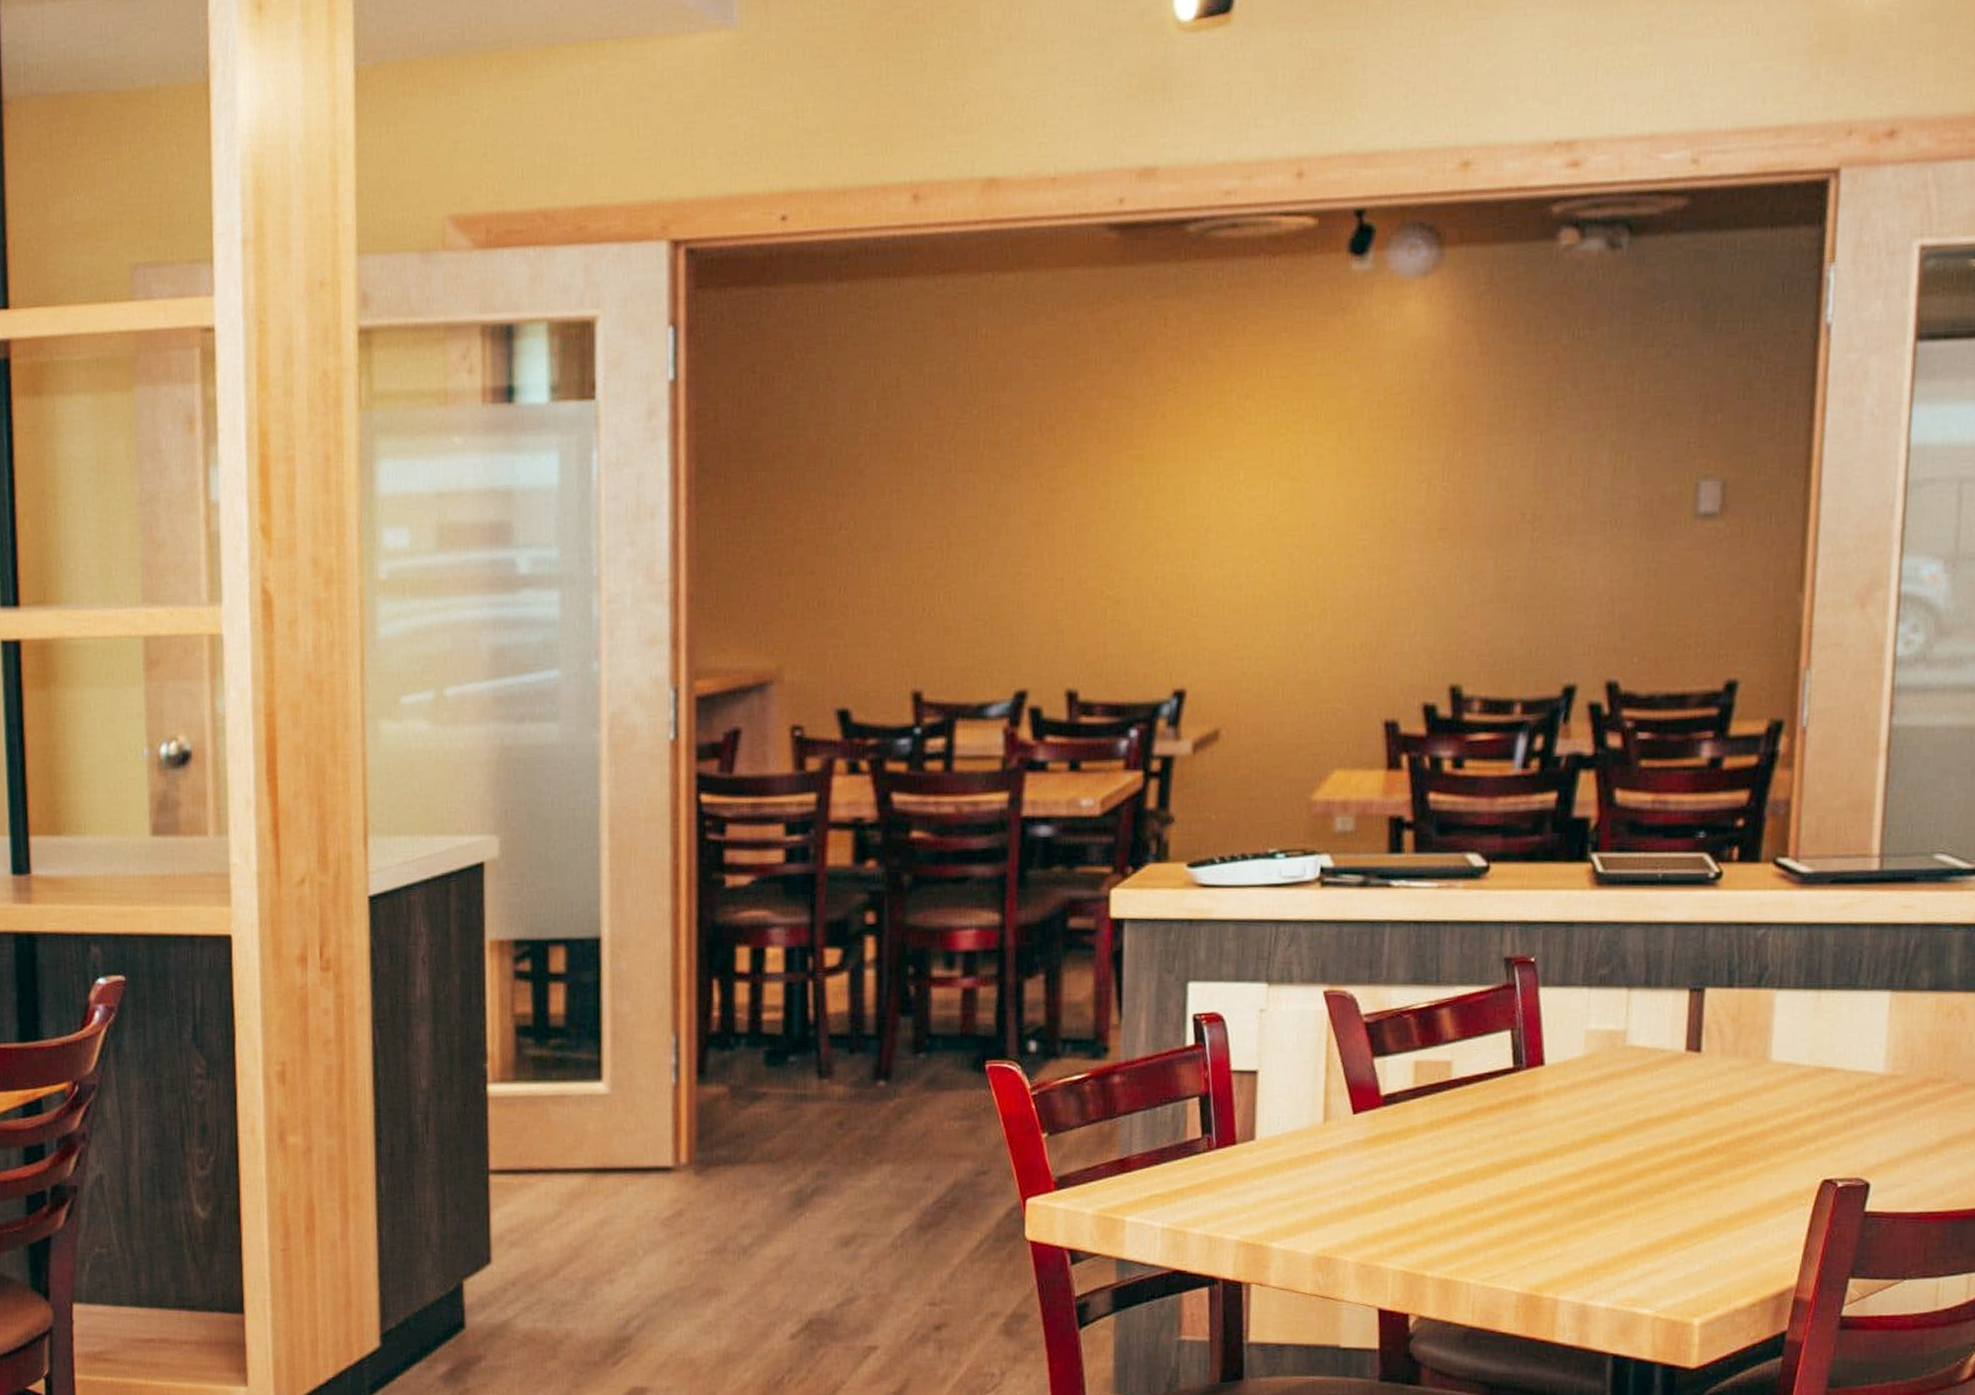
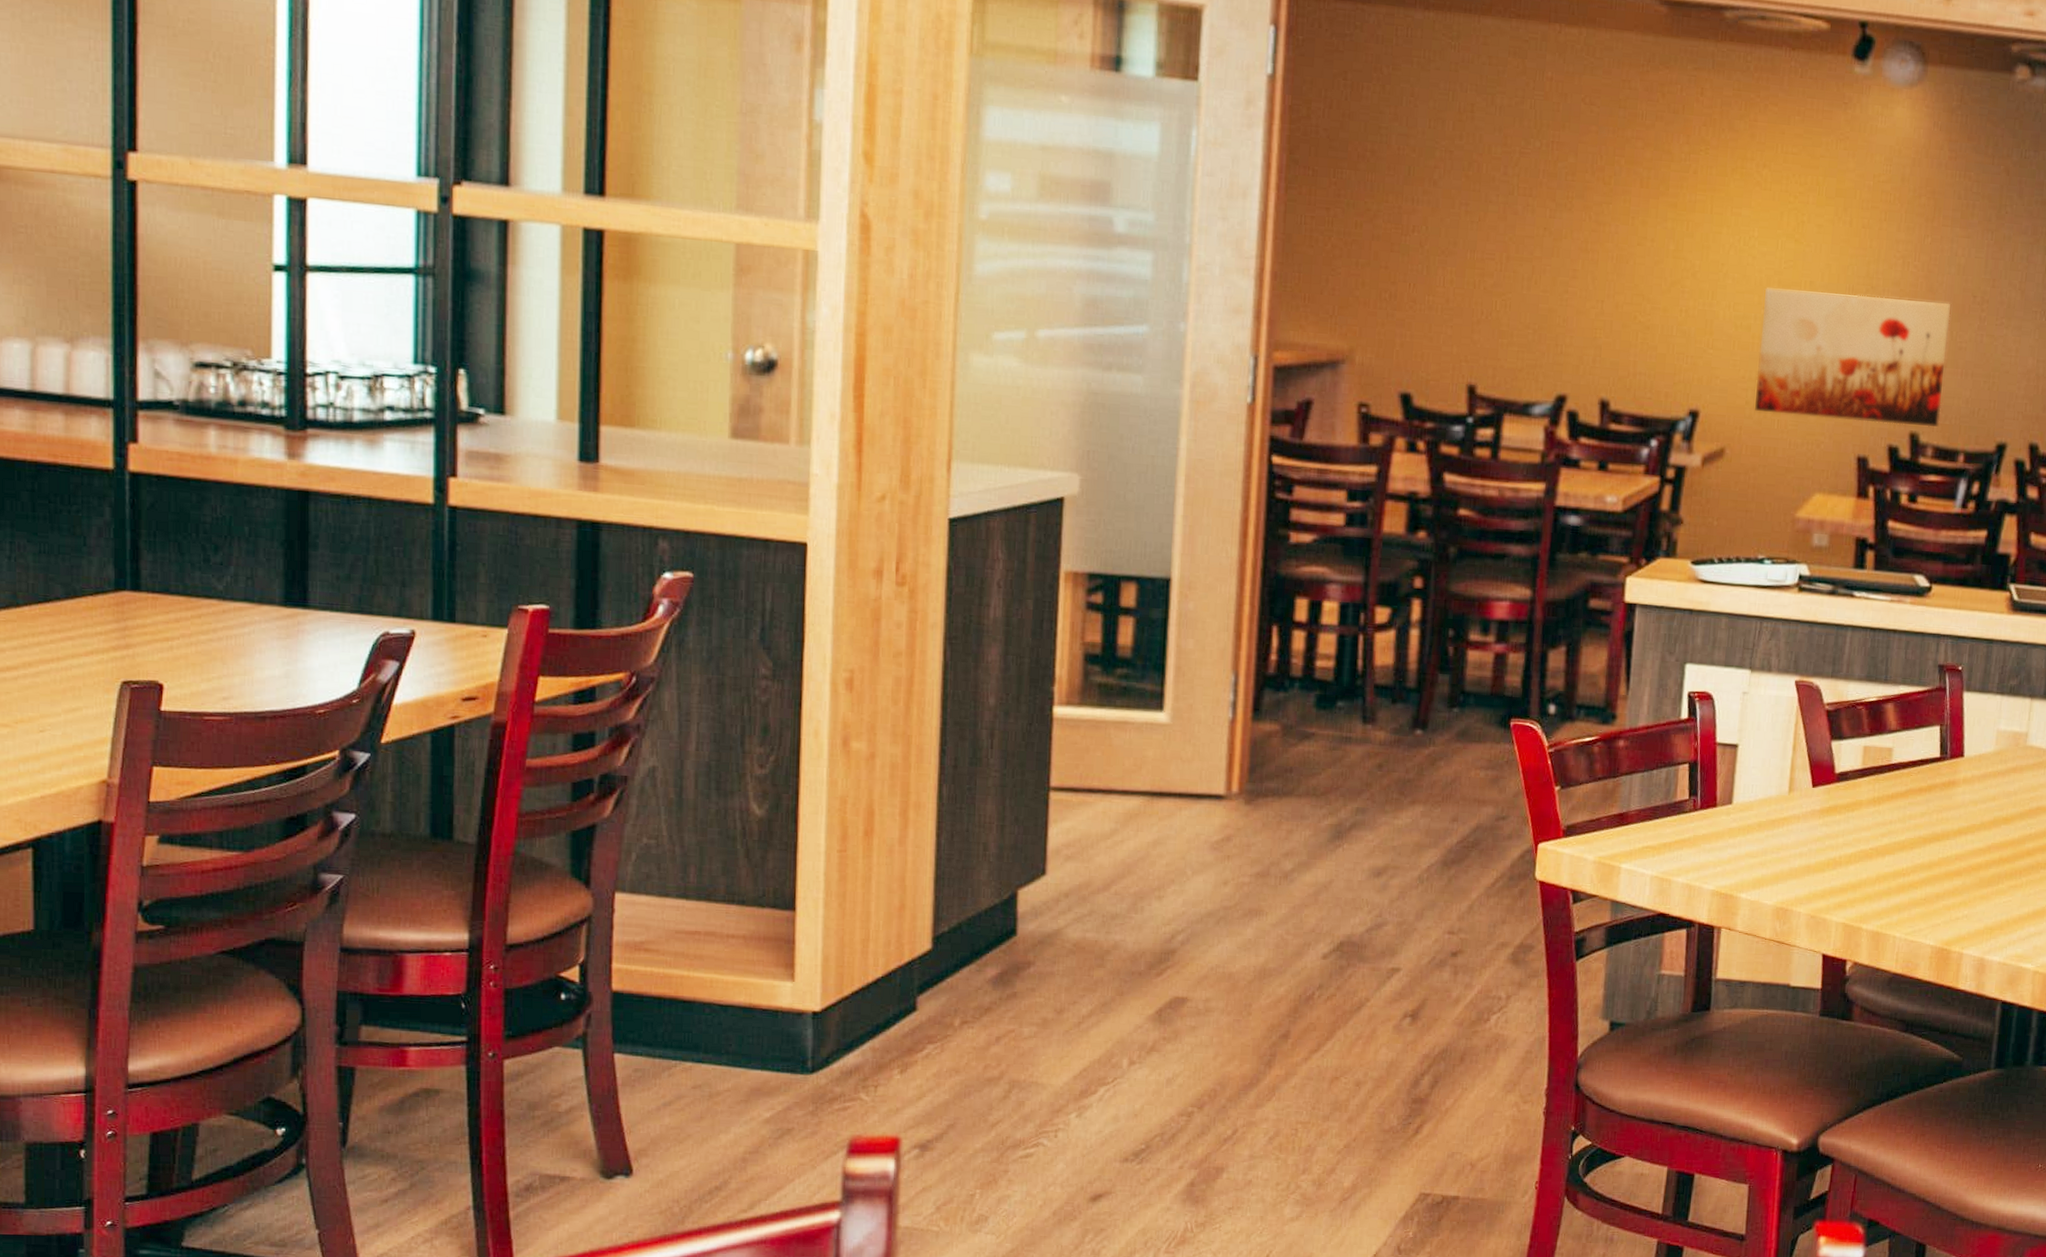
wall art: none [1253,527,1493,683] -> present [1755,288,1951,427]

